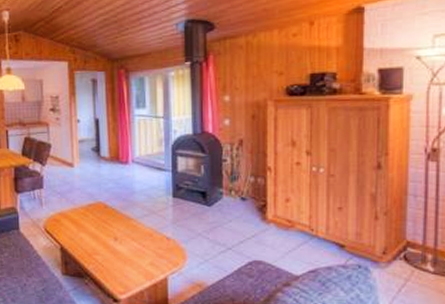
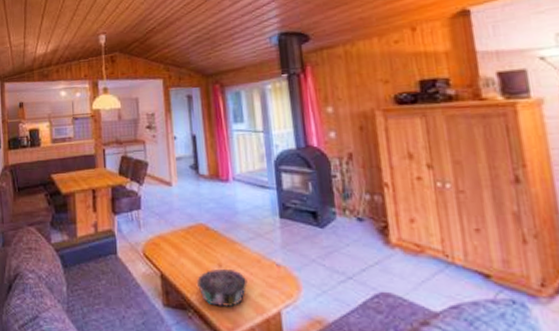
decorative bowl: none [94,241,140,275] -> present [197,268,248,308]

